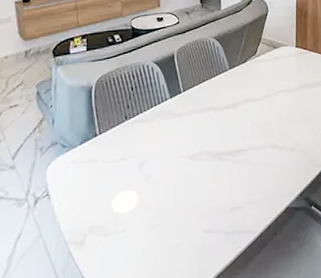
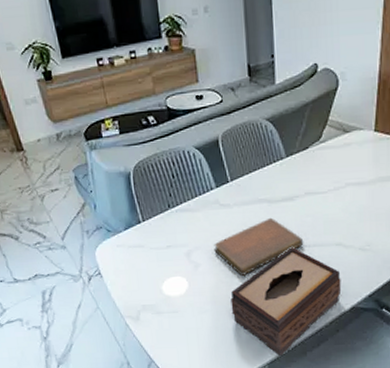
notebook: none [165,124,245,186] -> present [214,217,304,277]
tissue box: none [178,151,277,271] -> present [230,247,342,357]

